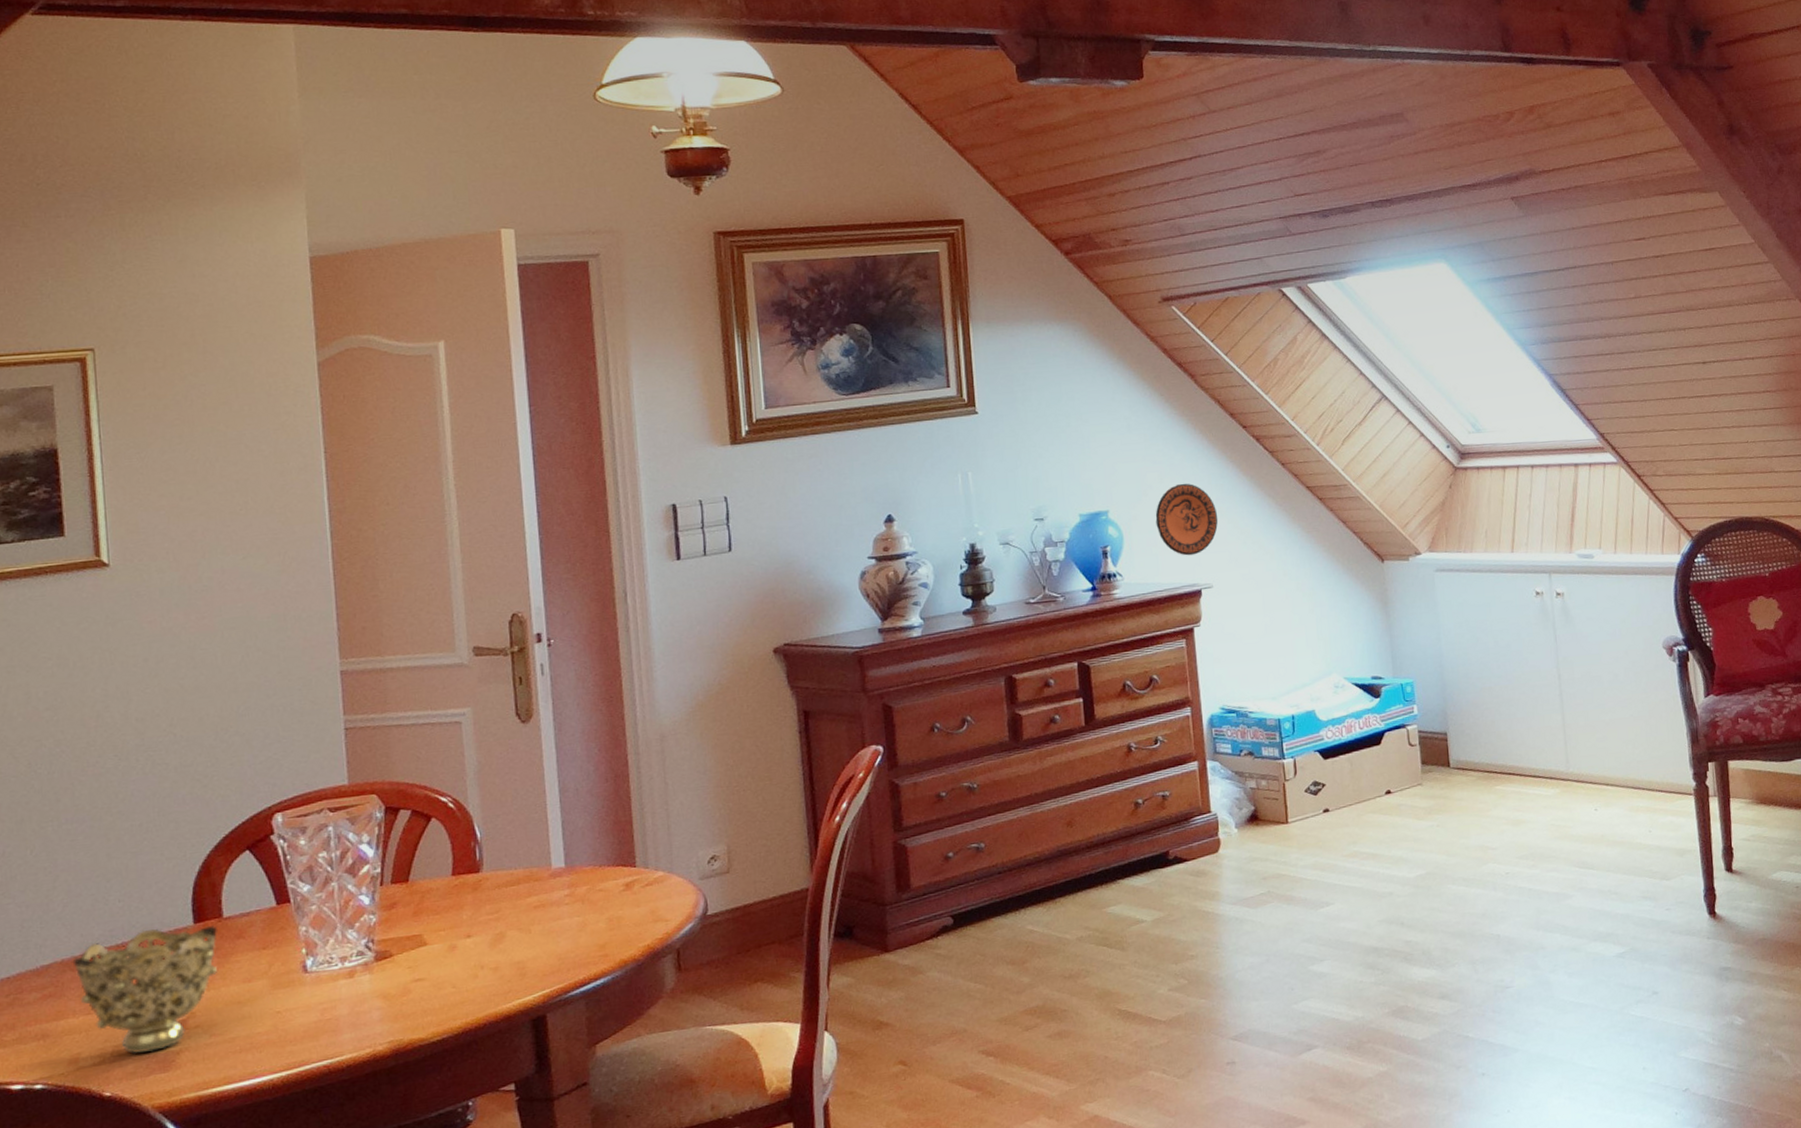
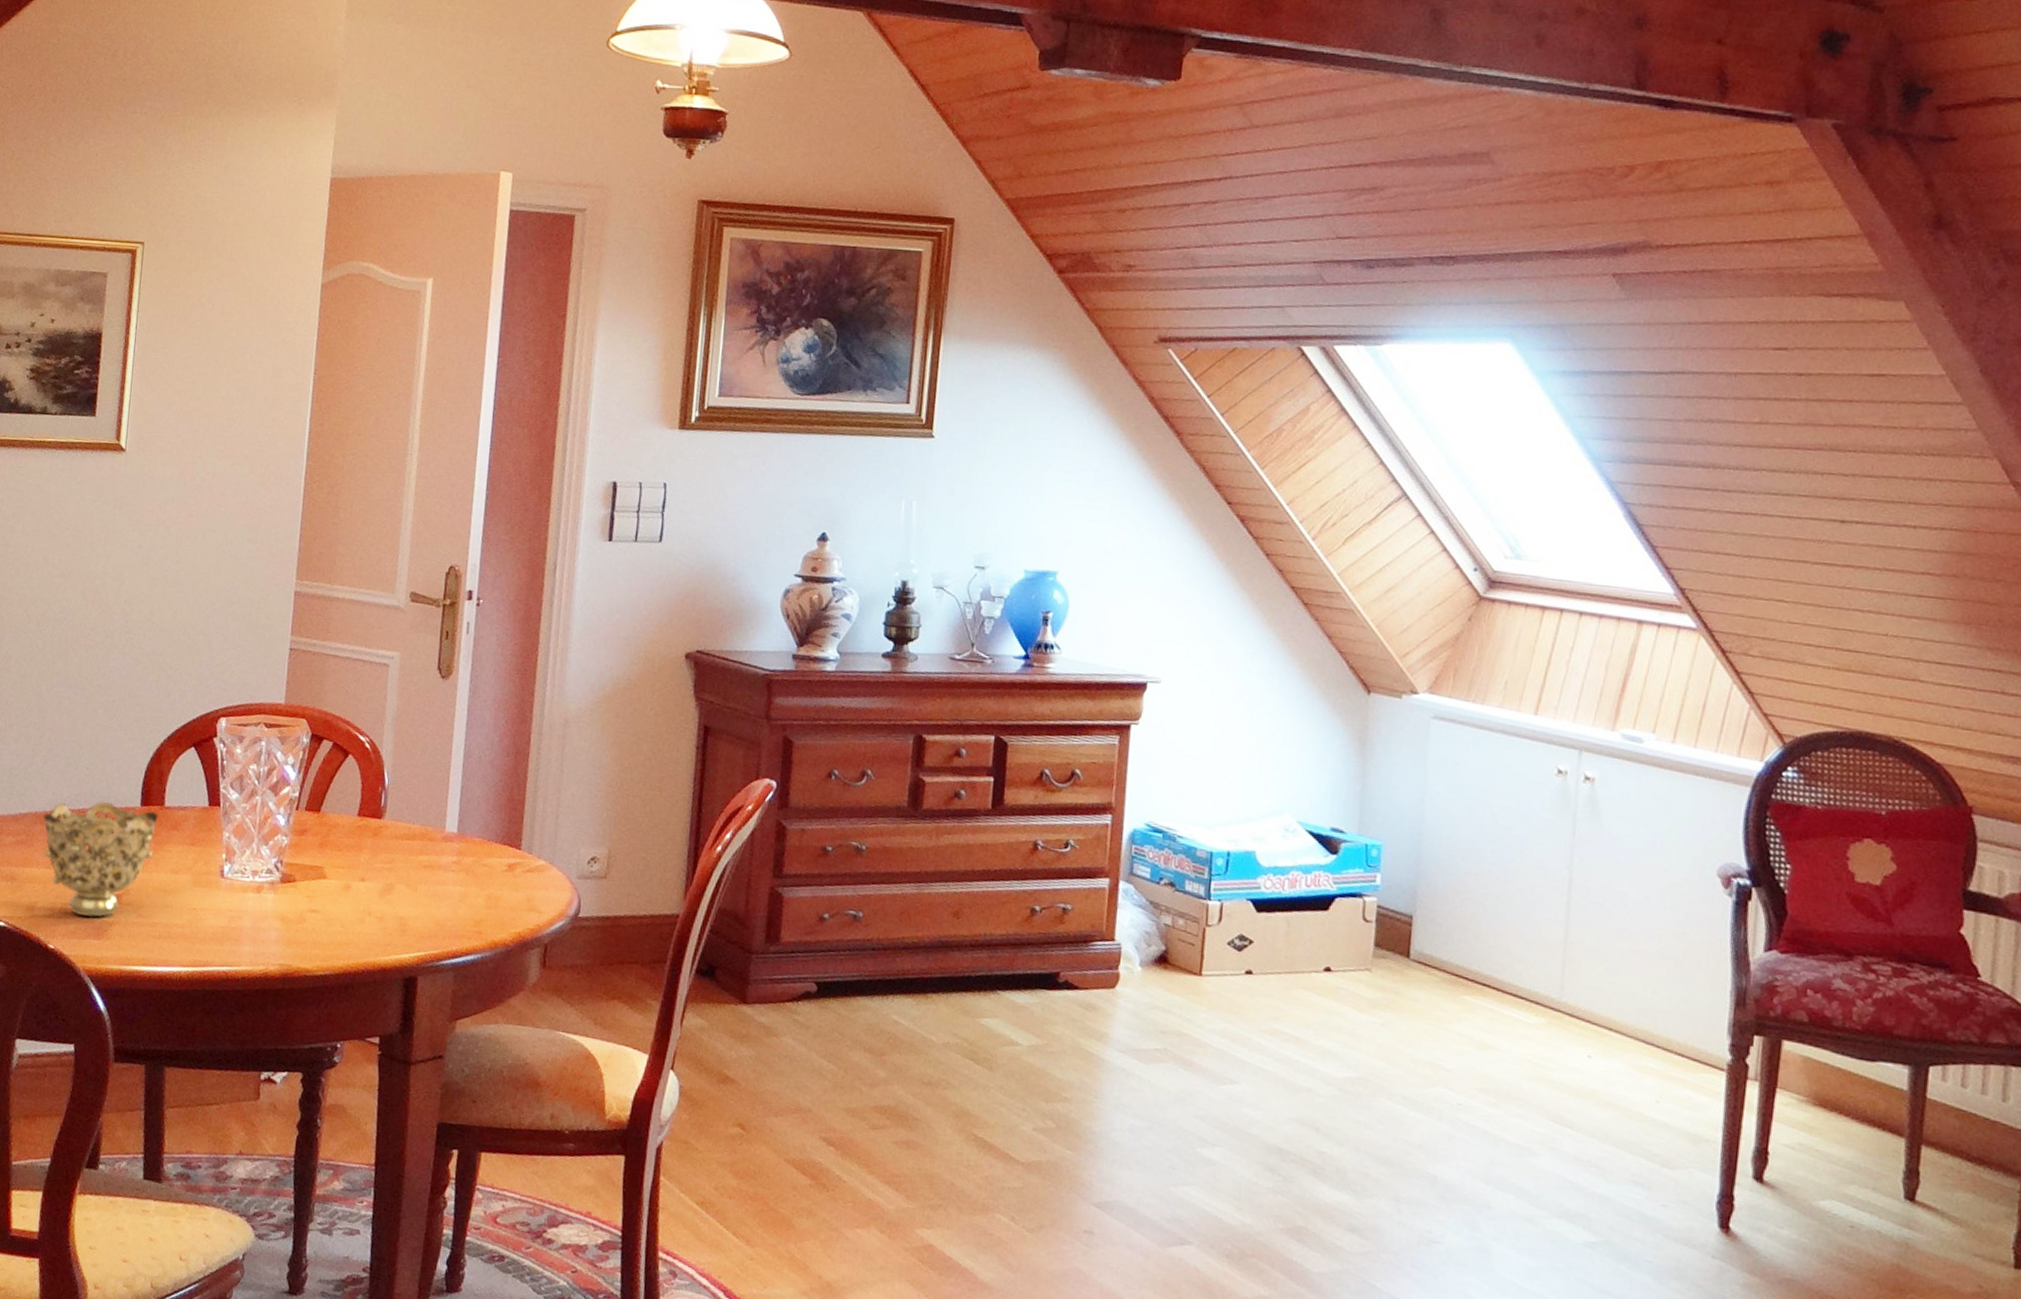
decorative plate: present [1155,483,1218,556] -> none [1108,556,1180,642]

